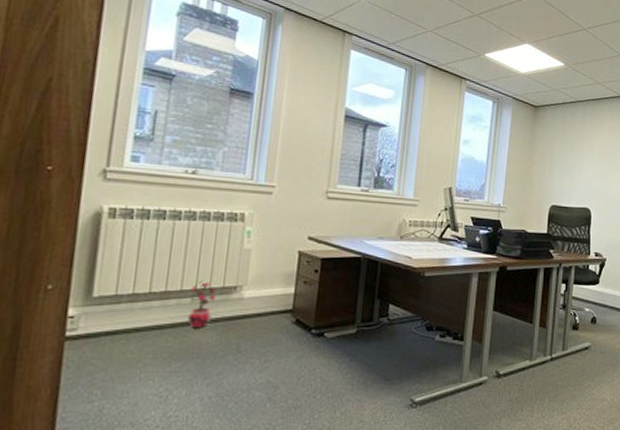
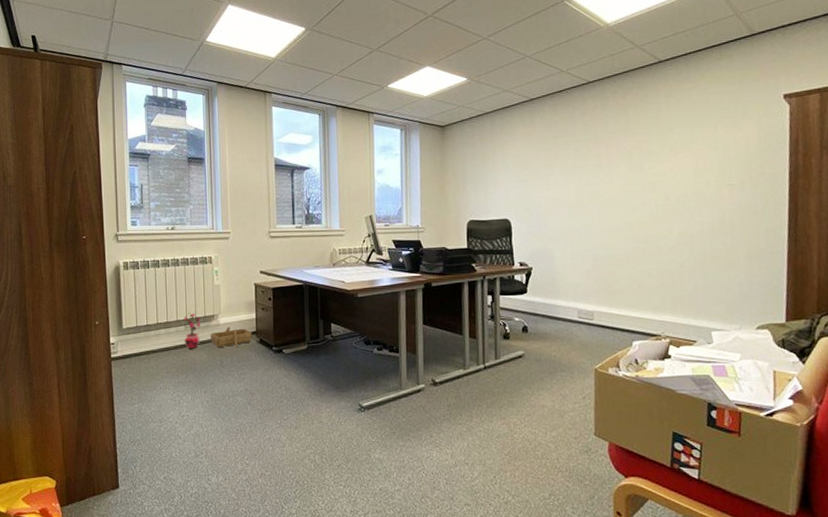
wooden boat: none [226,301,288,329] -> present [210,326,253,348]

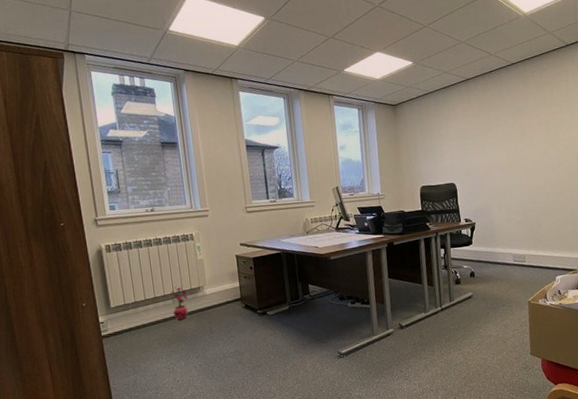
wooden boat: present [210,326,253,348] -> none [197,296,238,316]

